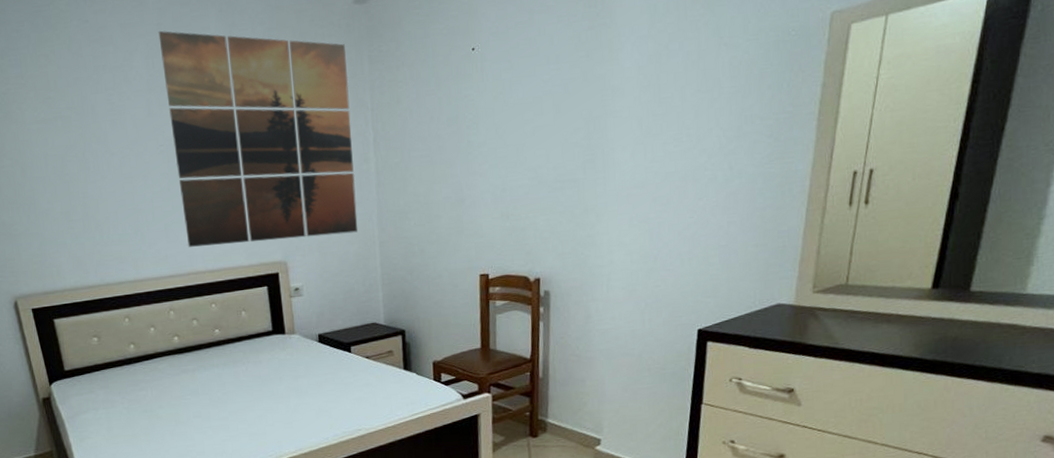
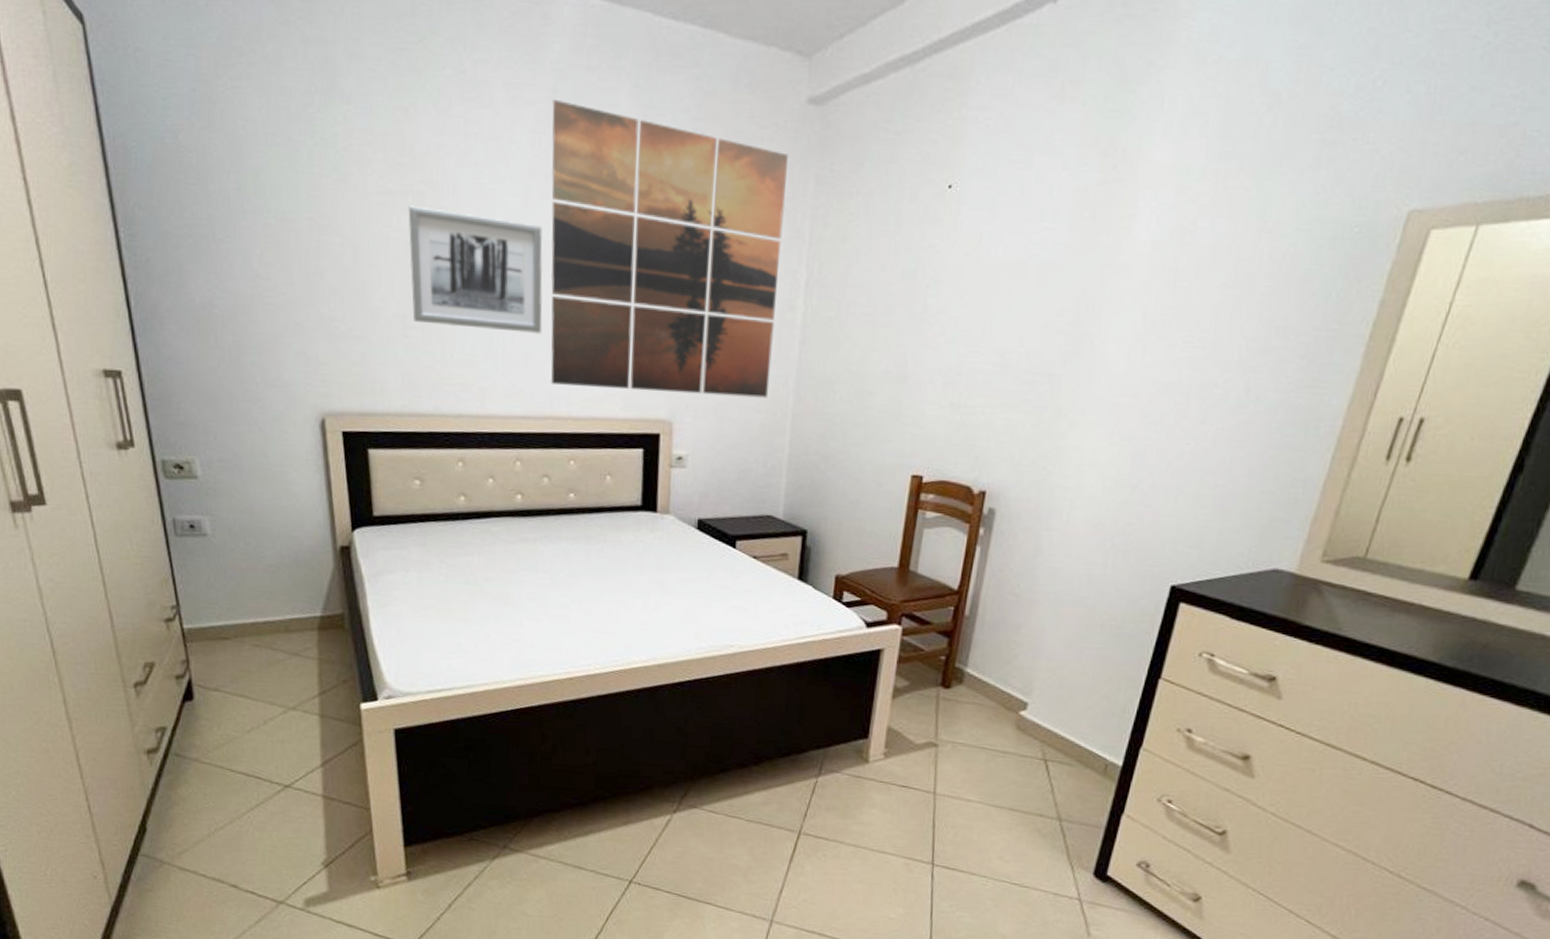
wall art: none [59,127,176,216] -> present [408,205,543,335]

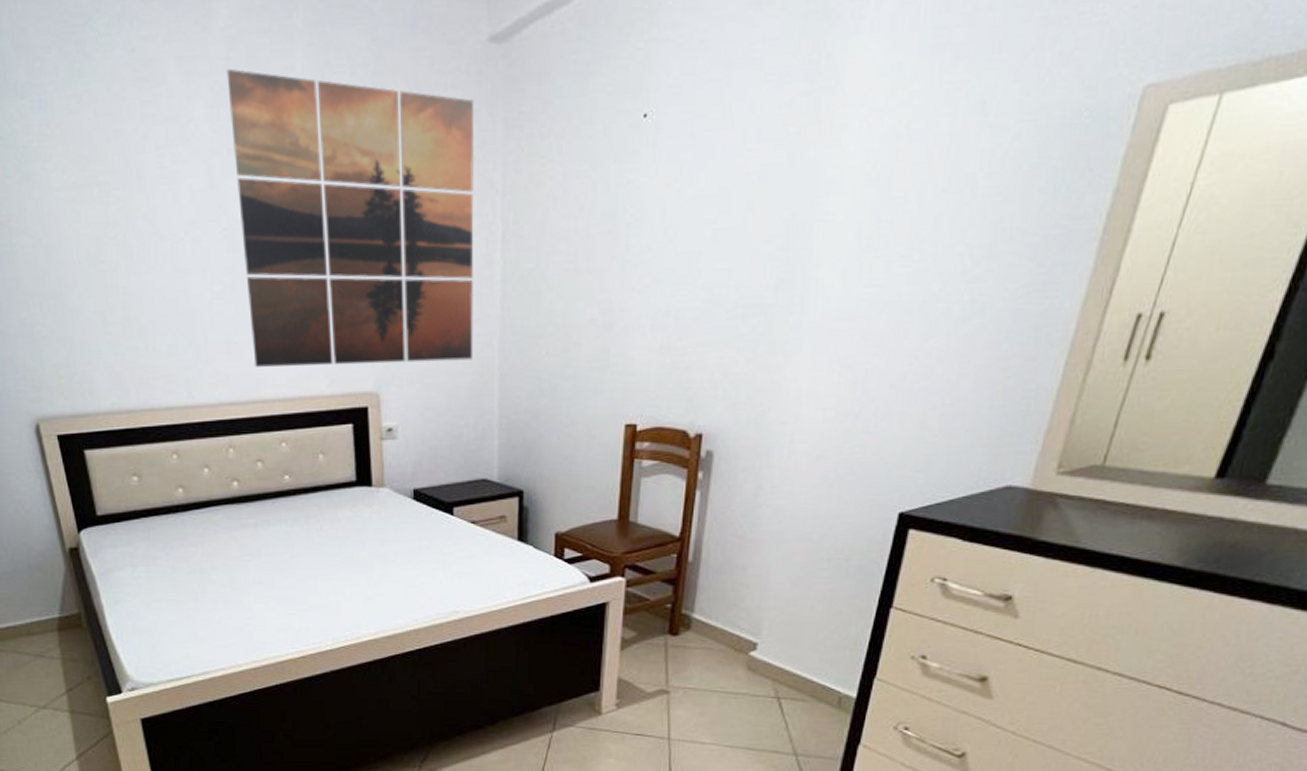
wall art: present [408,205,543,335] -> none [94,198,241,319]

